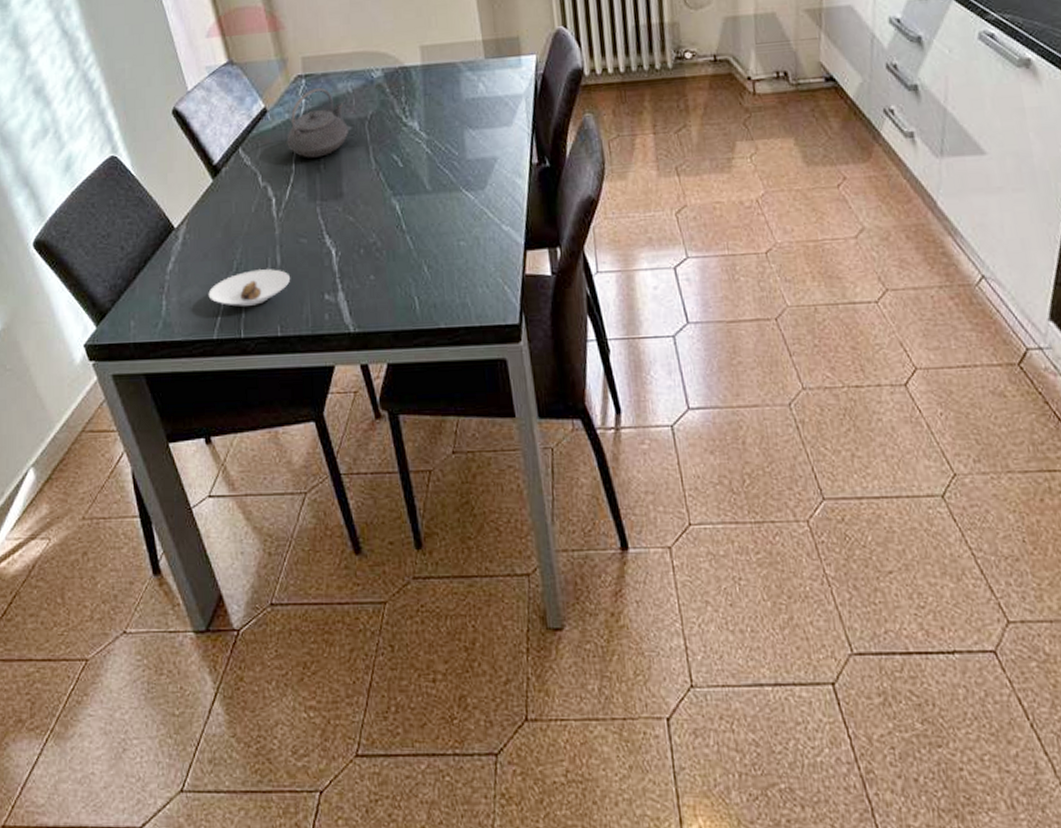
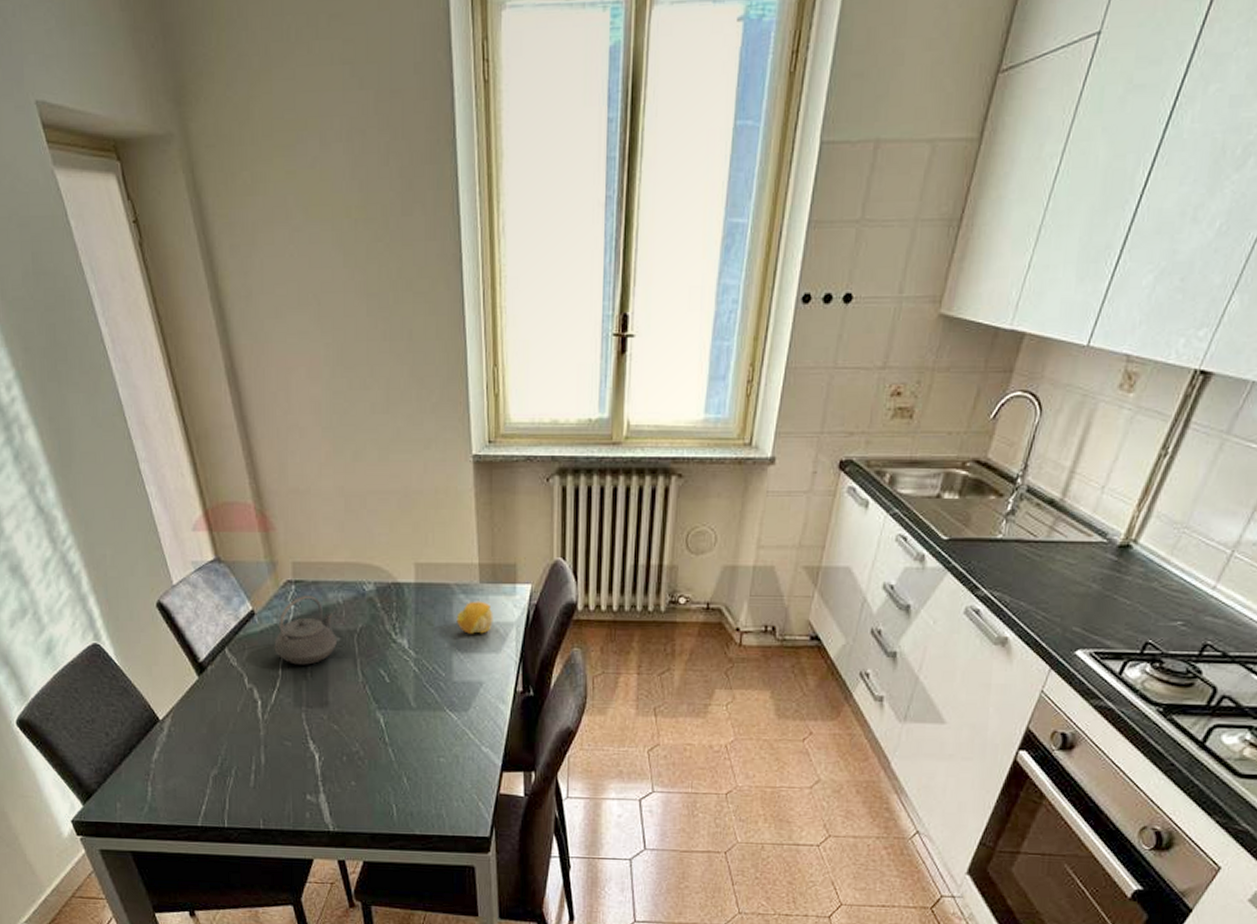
saucer: present [208,269,291,306] -> none [193,766,274,799]
fruit: none [465,76,502,110] -> present [456,601,493,634]

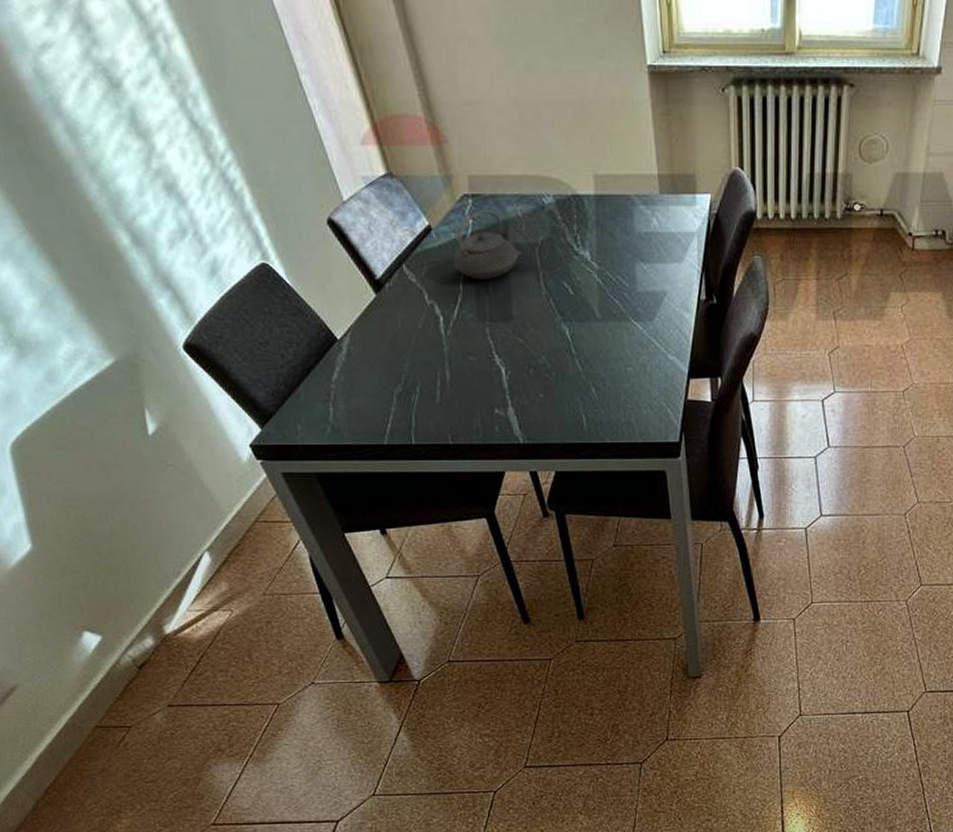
fruit: present [456,601,493,634] -> none [638,211,675,244]

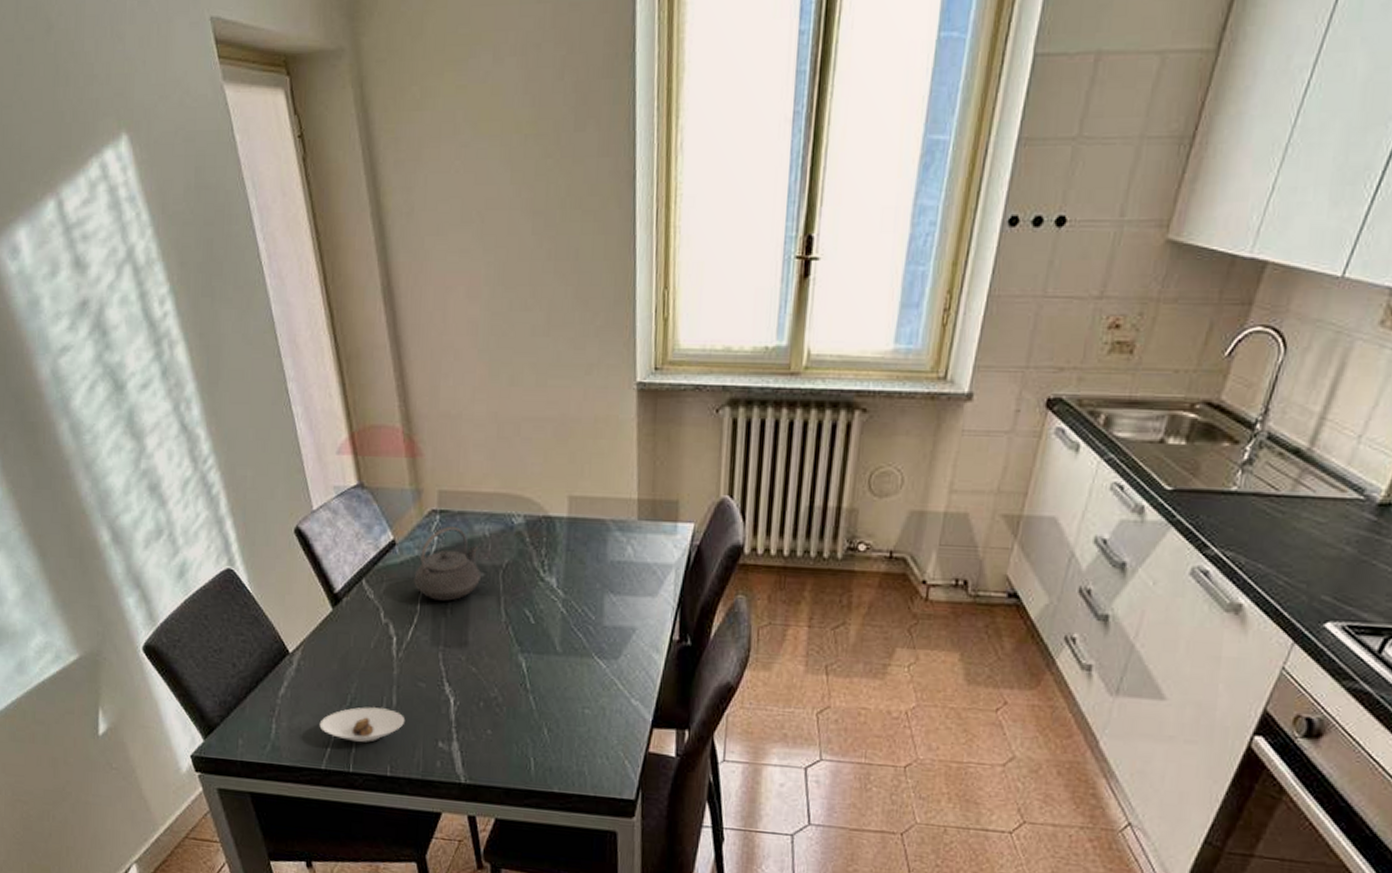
saucer: none [376,383,461,416] -> present [319,707,406,742]

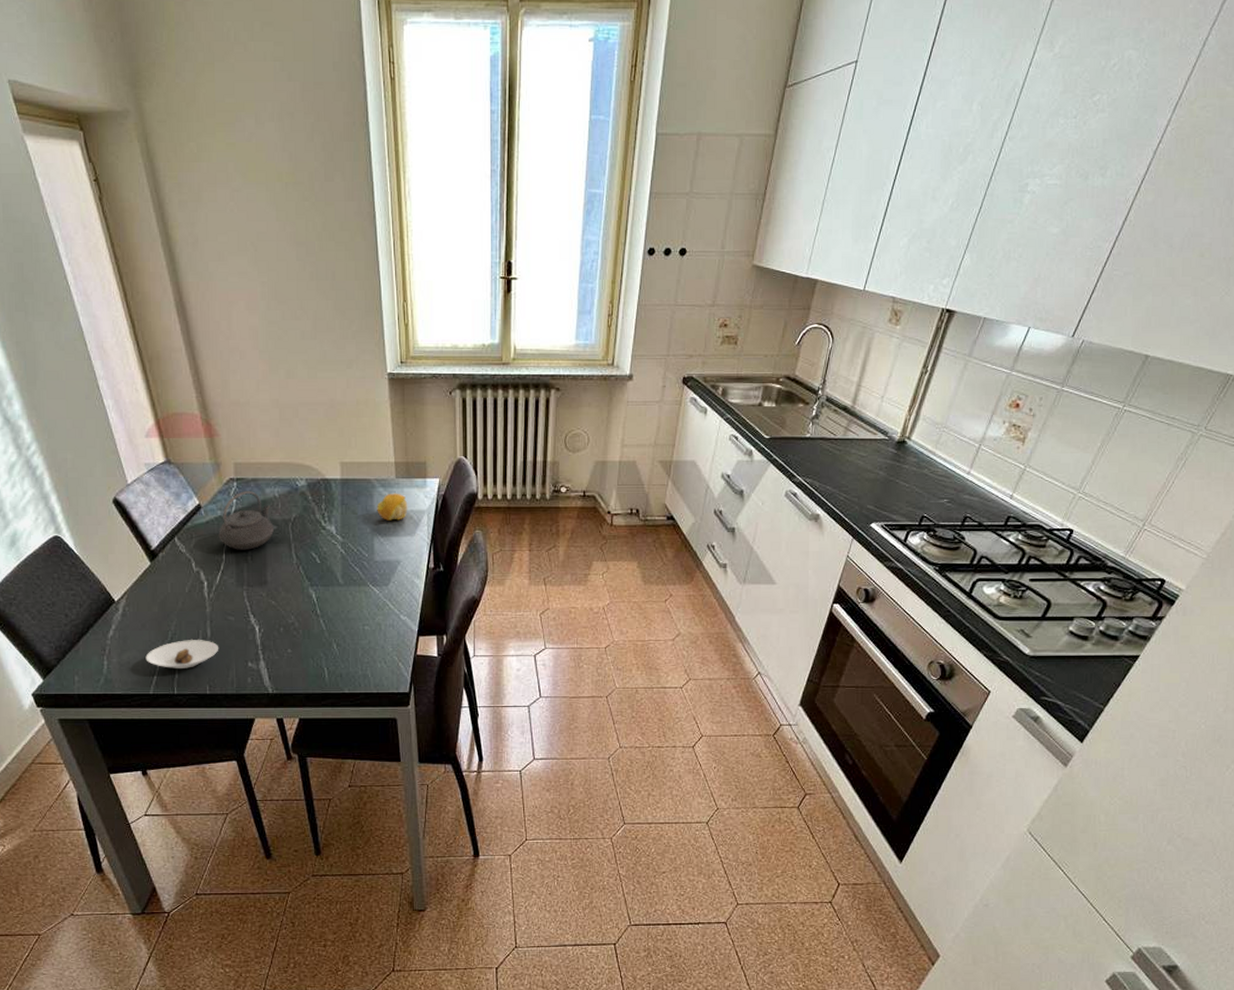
fruit: none [610,539,651,576] -> present [377,493,408,521]

